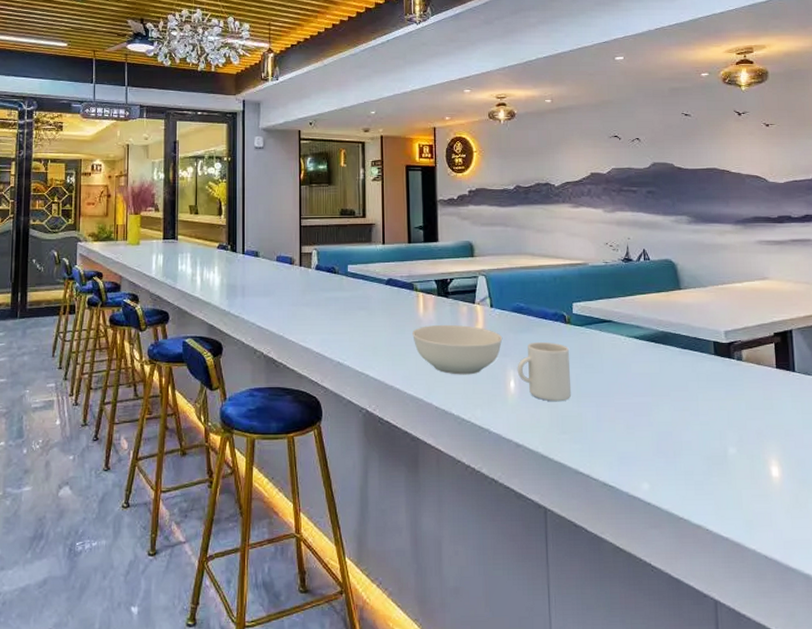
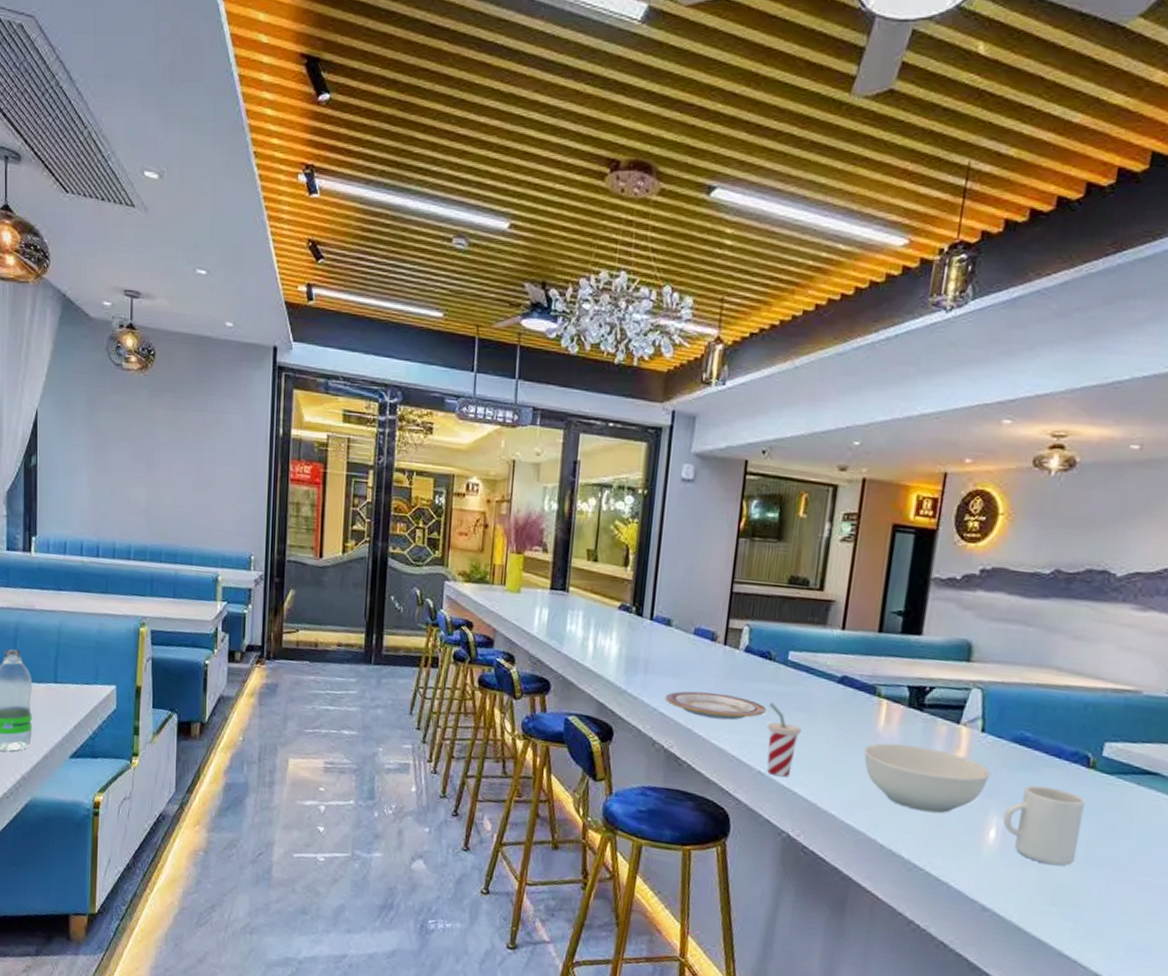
plate: none [260,304,338,325] -> present [665,691,767,720]
beverage cup: none [339,306,365,364] -> present [766,702,802,777]

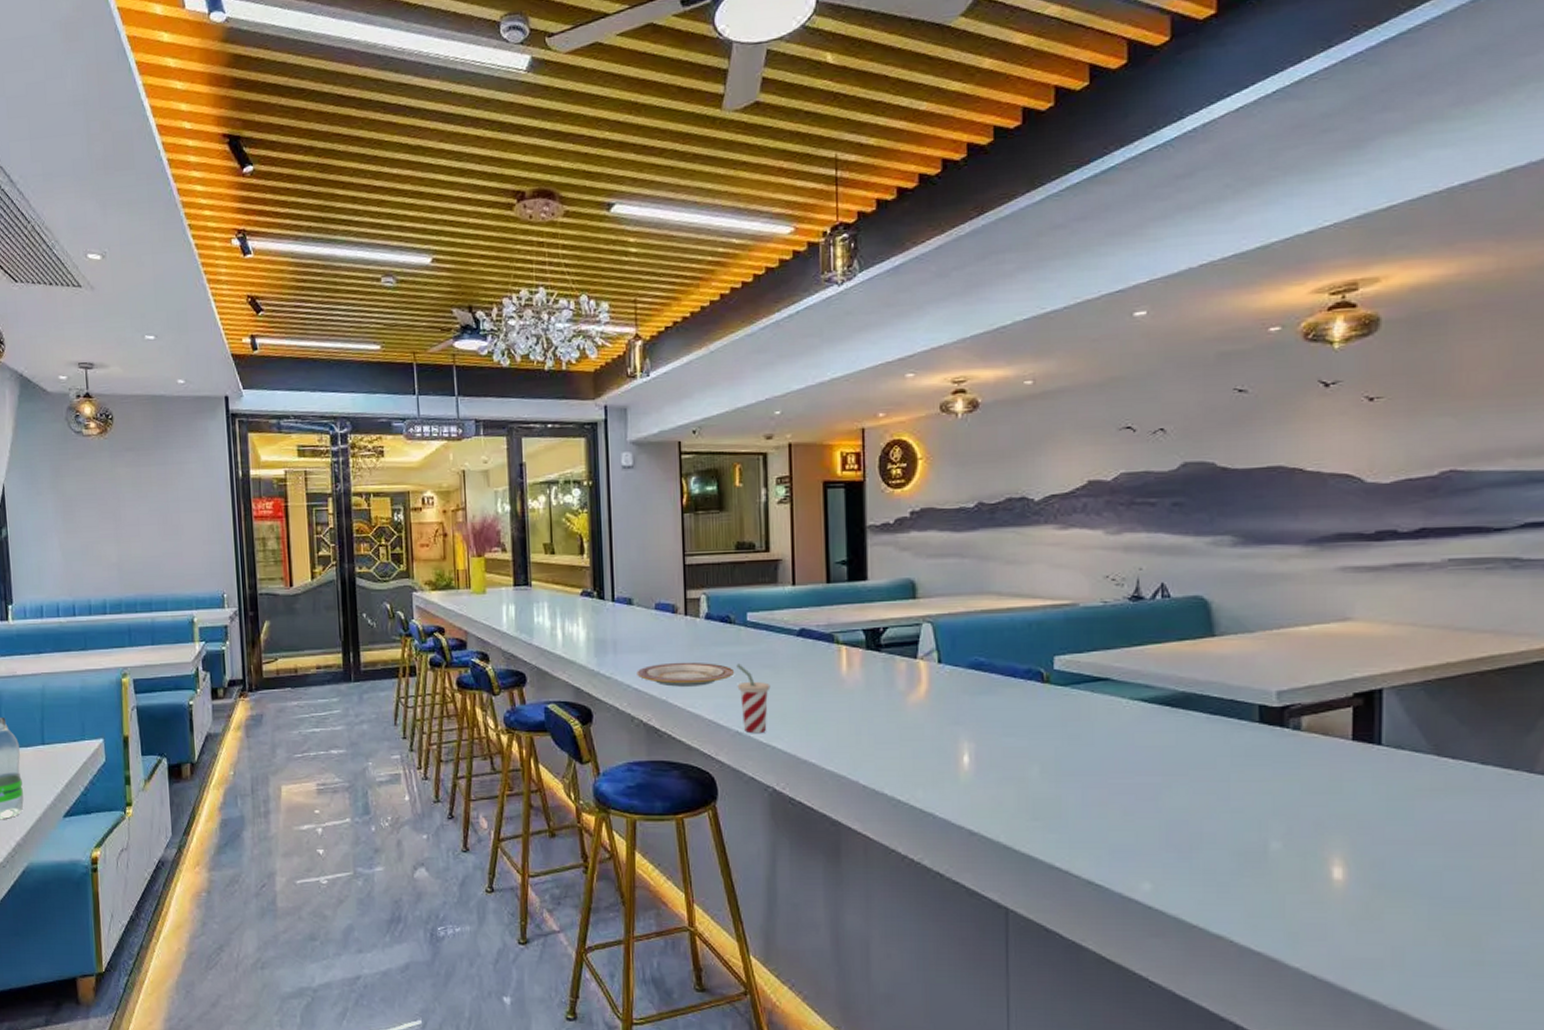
bowl: present [864,743,991,814] -> none [832,685,954,748]
cup: present [1002,785,1086,867] -> none [973,706,1048,781]

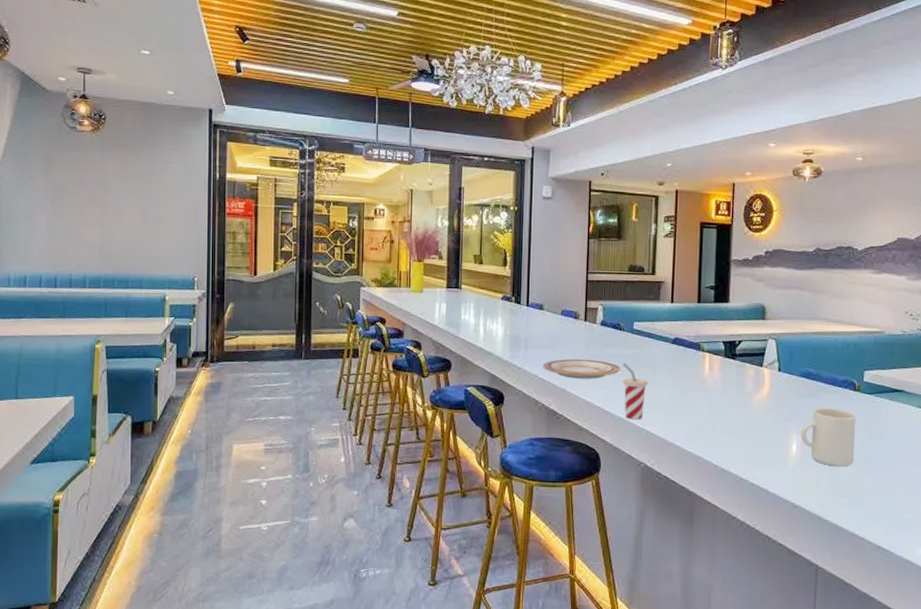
cup: none [973,706,1048,781] -> present [800,407,857,467]

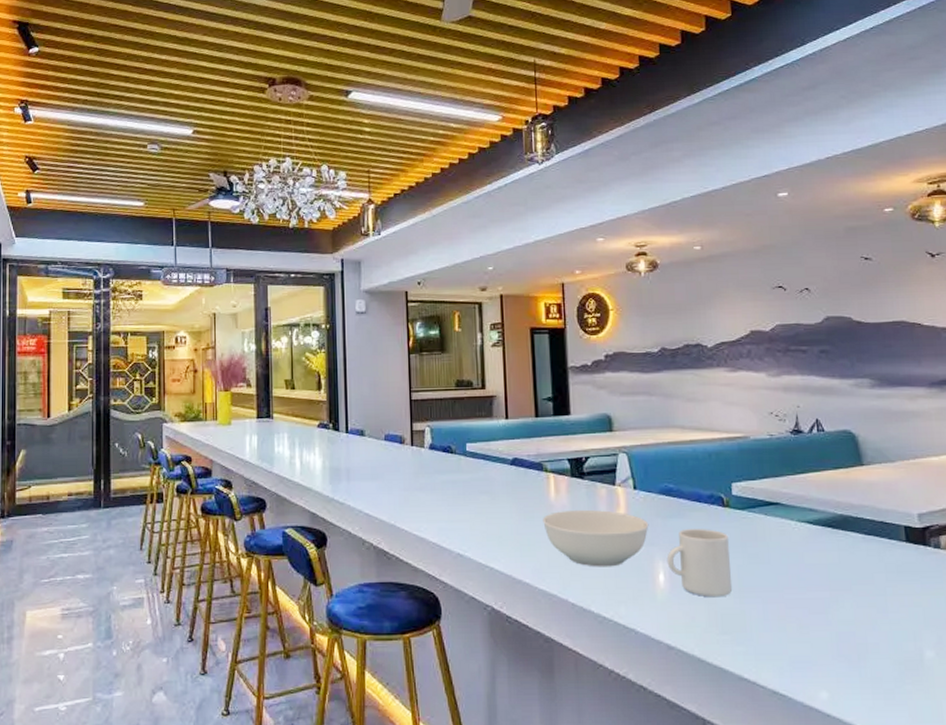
plate: present [542,358,621,379] -> none [368,488,456,512]
beverage cup: present [622,363,648,420] -> none [457,490,488,556]
bowl: none [696,385,789,436] -> present [543,509,649,567]

